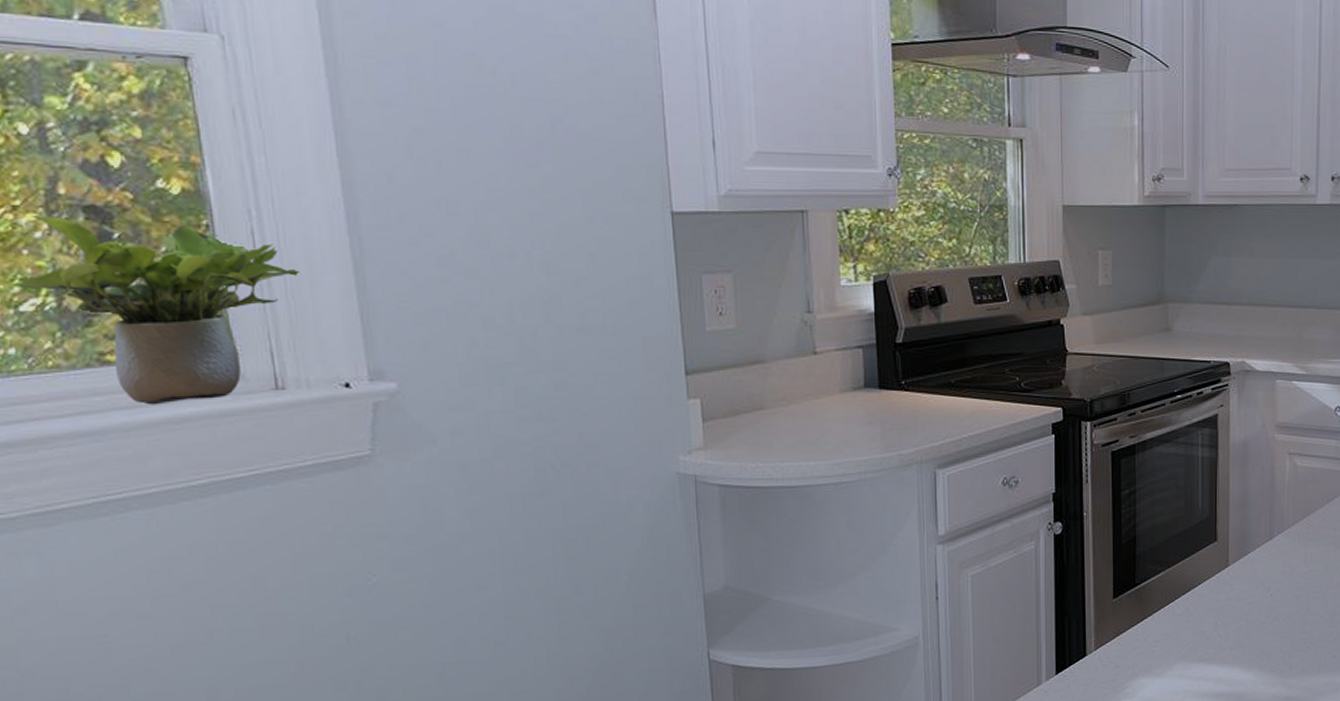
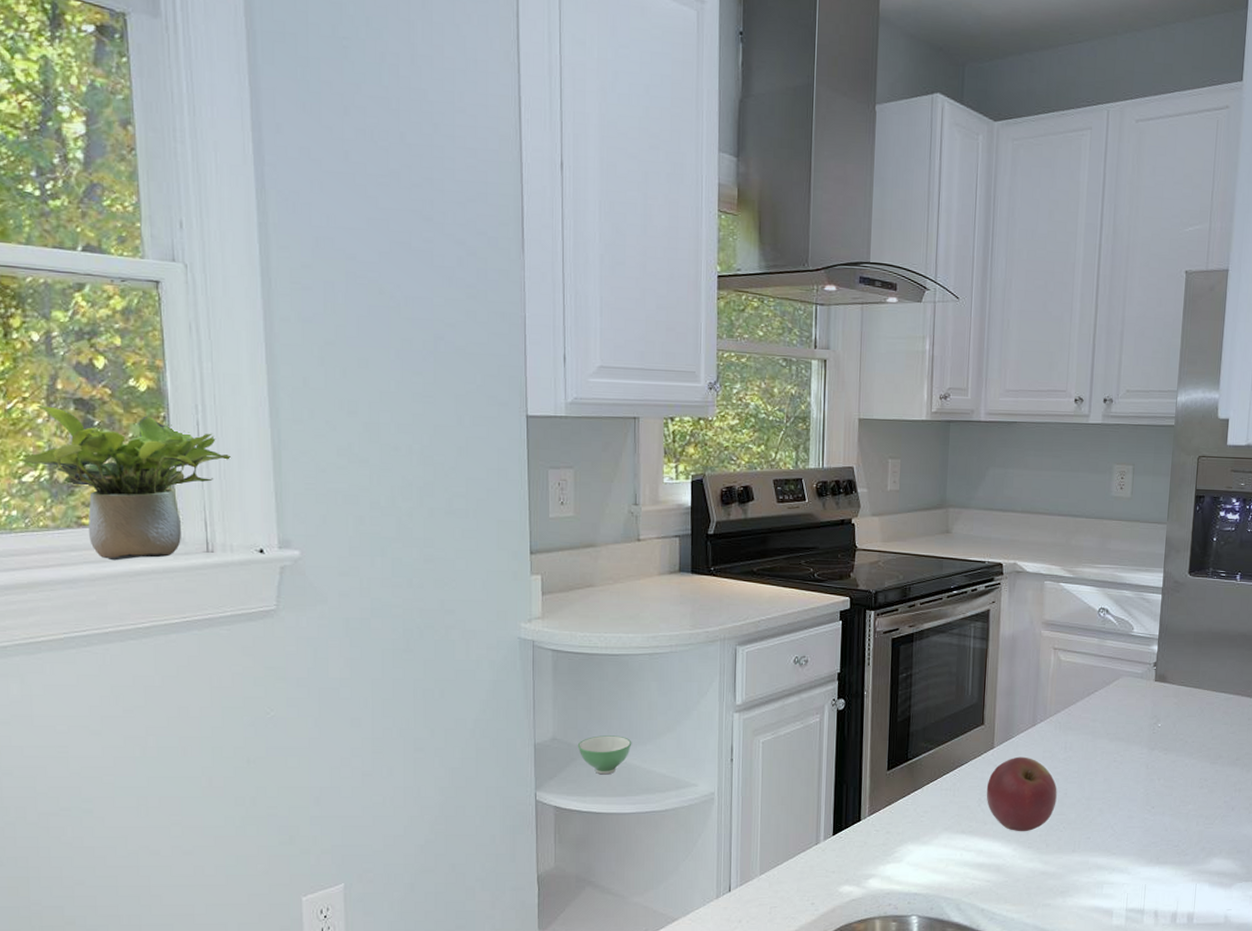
bowl: none [755,579,820,625] -> present [577,735,632,775]
apple: none [1222,573,1299,656] -> present [986,756,1057,832]

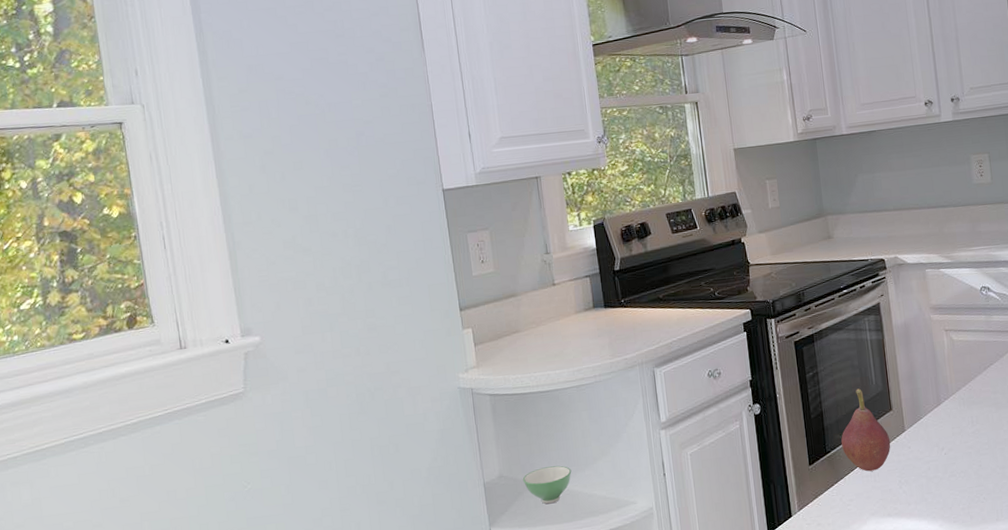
potted plant: present [21,404,232,561] -> none [19,237,195,368]
fruit: none [925,697,977,785] -> present [841,388,891,472]
apple: present [986,756,1057,832] -> none [904,435,973,508]

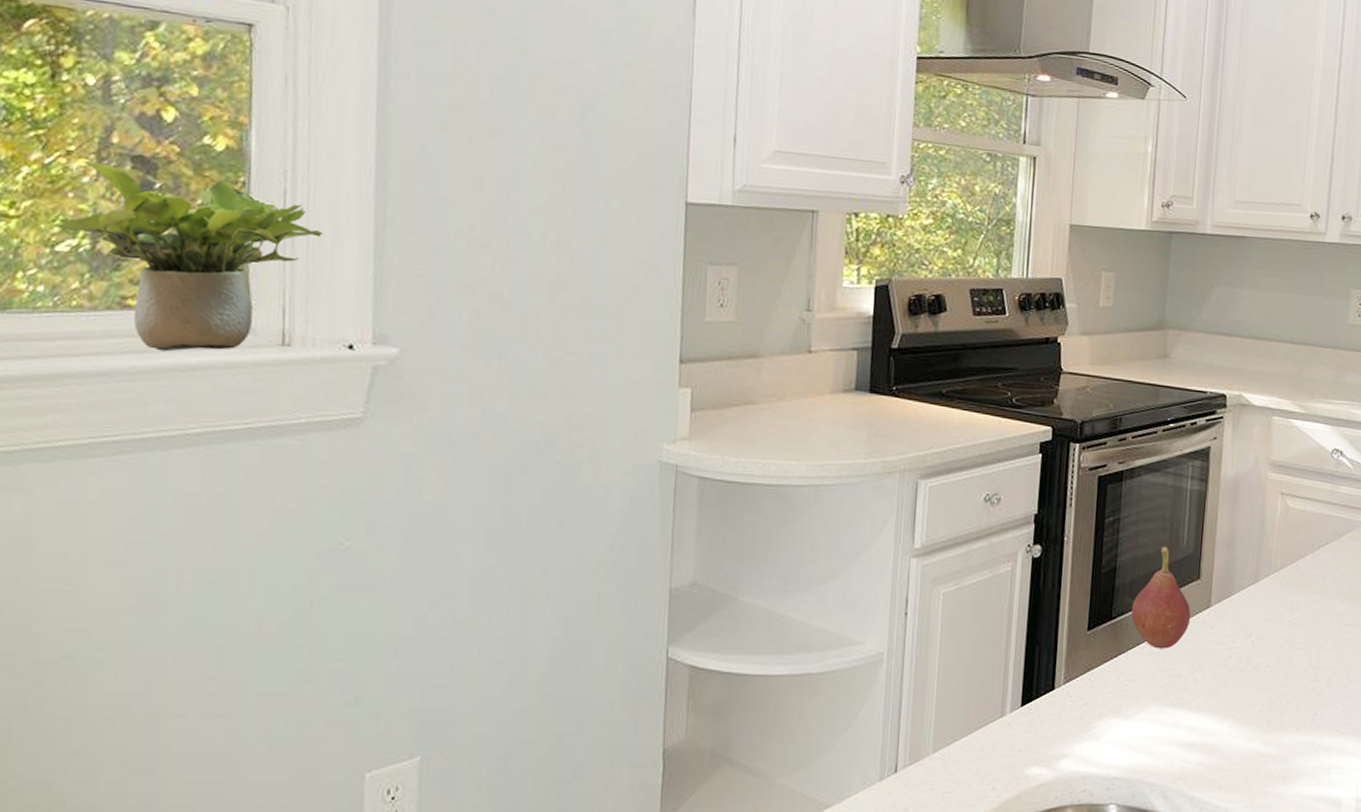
potted plant: none [19,237,195,368] -> present [57,160,324,352]
bowl: present [522,465,572,504] -> none [722,581,788,629]

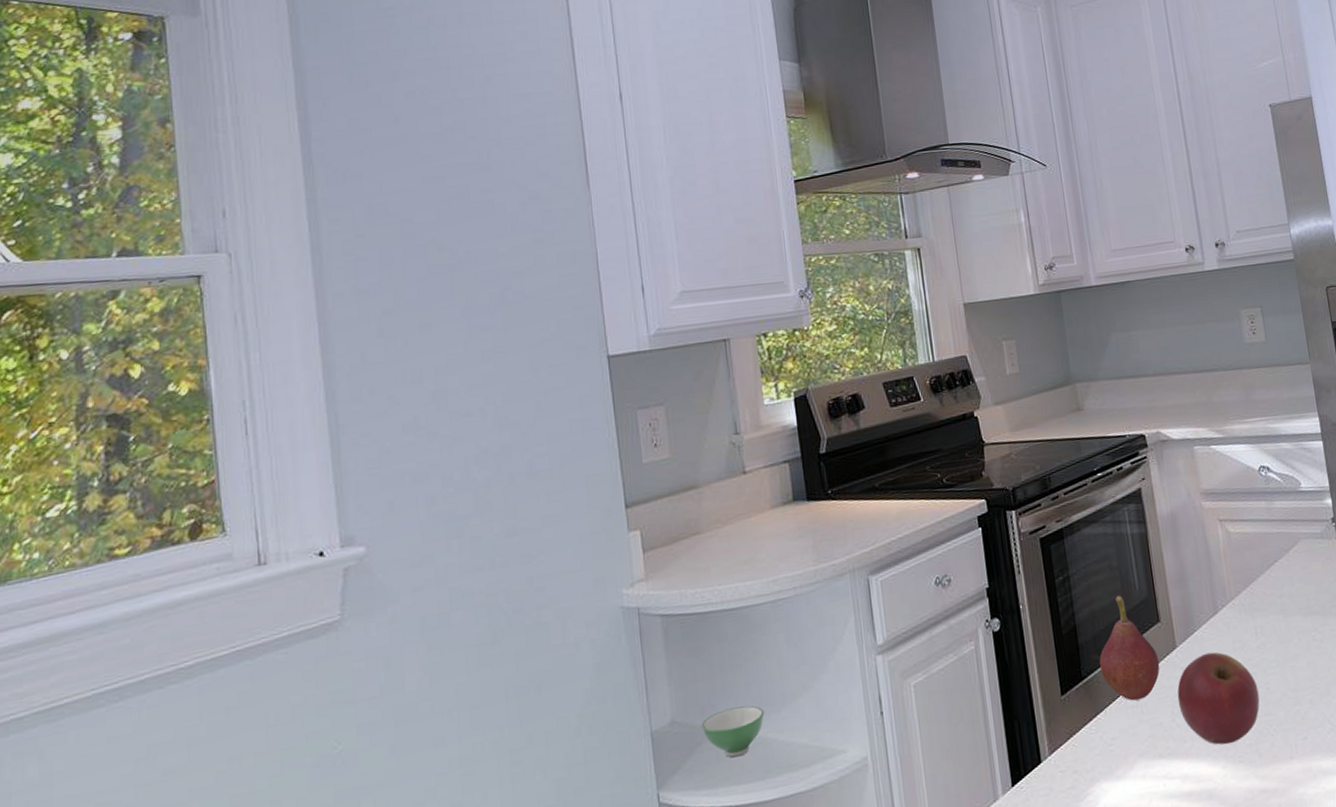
potted plant: present [57,160,324,352] -> none [46,421,285,593]
bowl: none [722,581,788,629] -> present [701,705,765,758]
apple: none [1200,617,1281,706] -> present [1177,652,1260,745]

